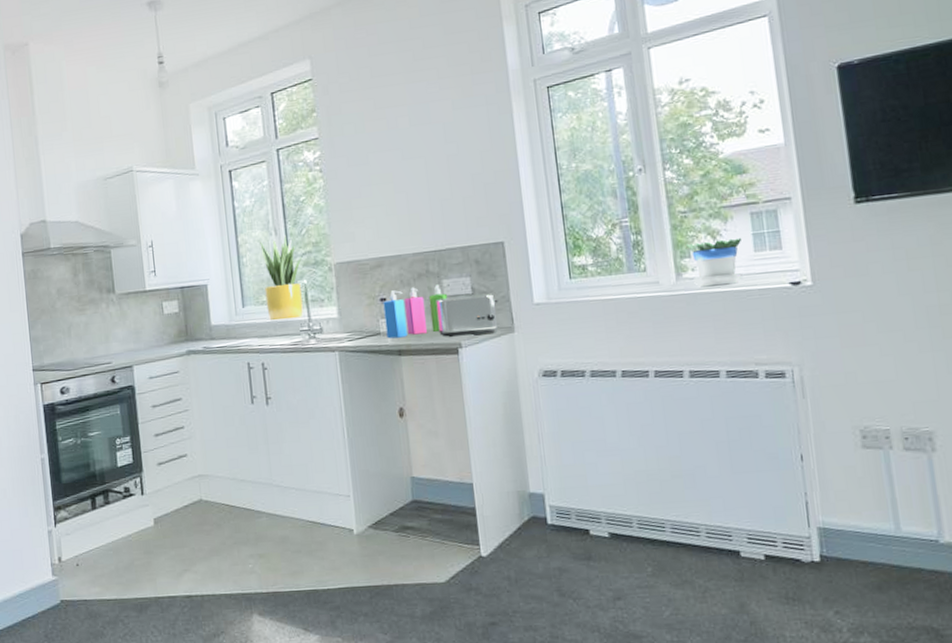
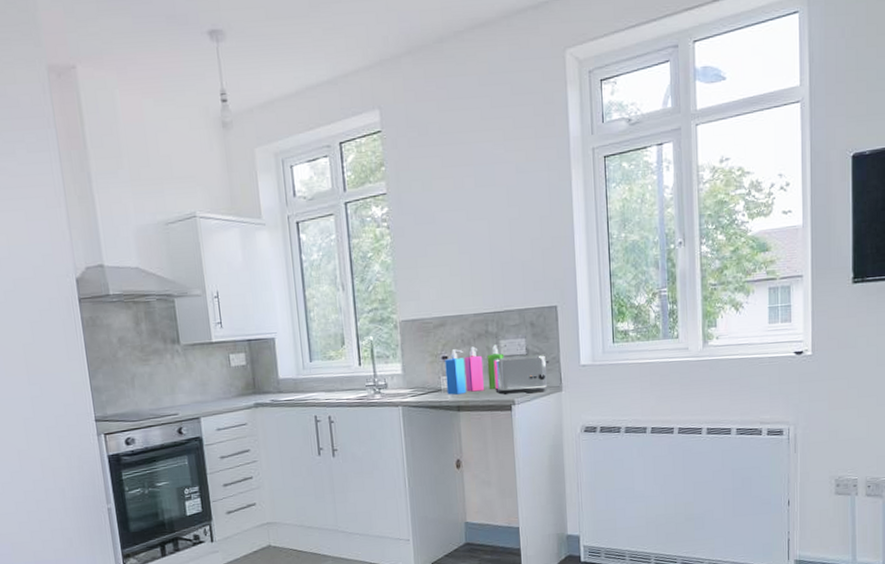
planter: present [258,235,304,321] -> none [326,291,369,376]
flowerpot: present [686,237,743,288] -> none [714,310,760,355]

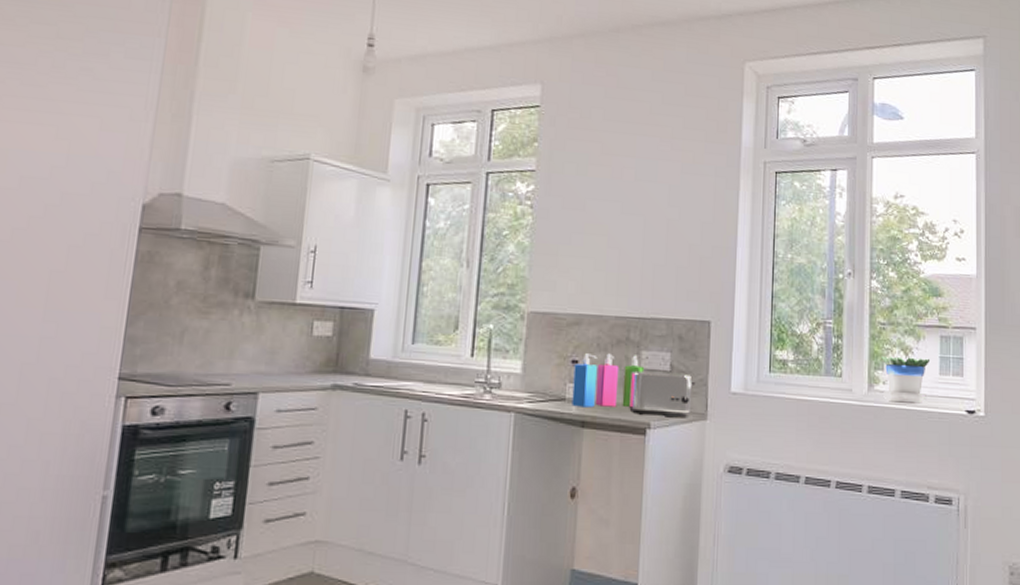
flowerpot: none [714,310,760,355] -> present [881,356,931,405]

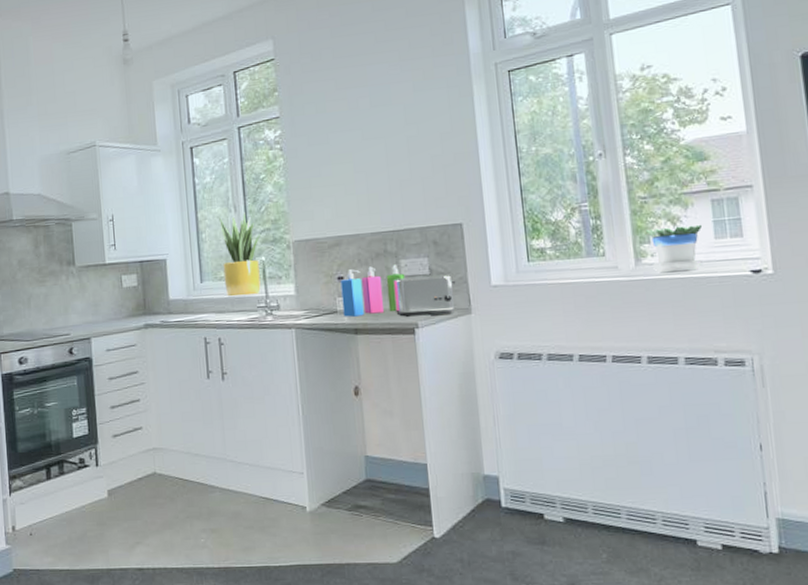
planter: none [440,269,492,367] -> present [218,212,261,297]

